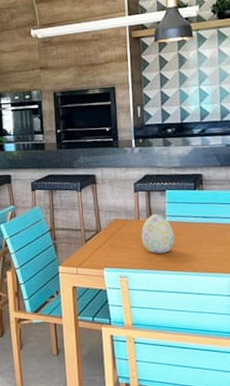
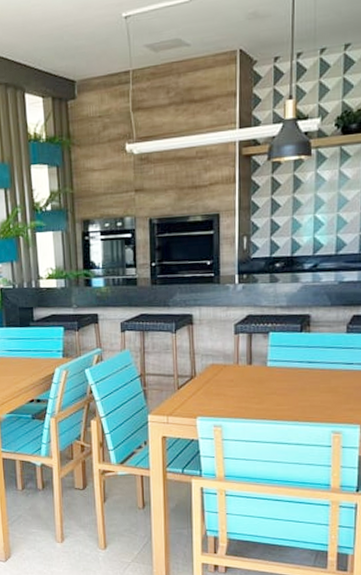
decorative egg: present [141,213,175,253] -> none [239,358,275,401]

